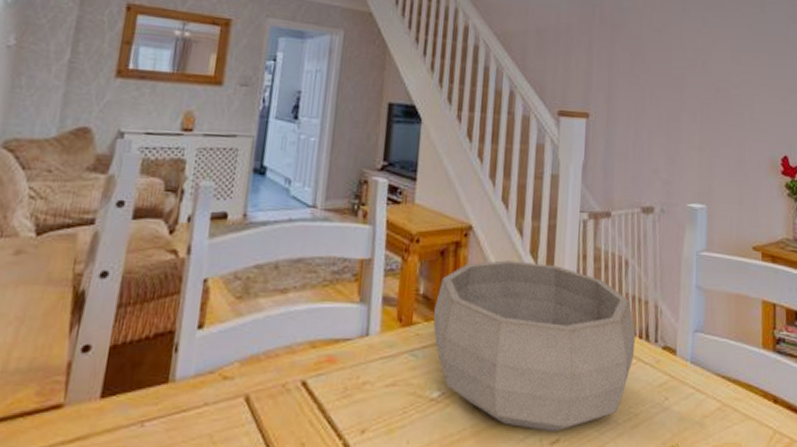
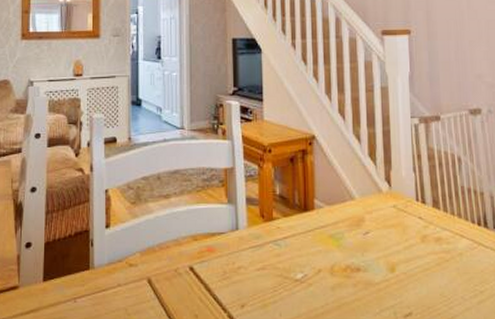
decorative bowl: present [433,260,636,432] -> none [289,163,475,307]

